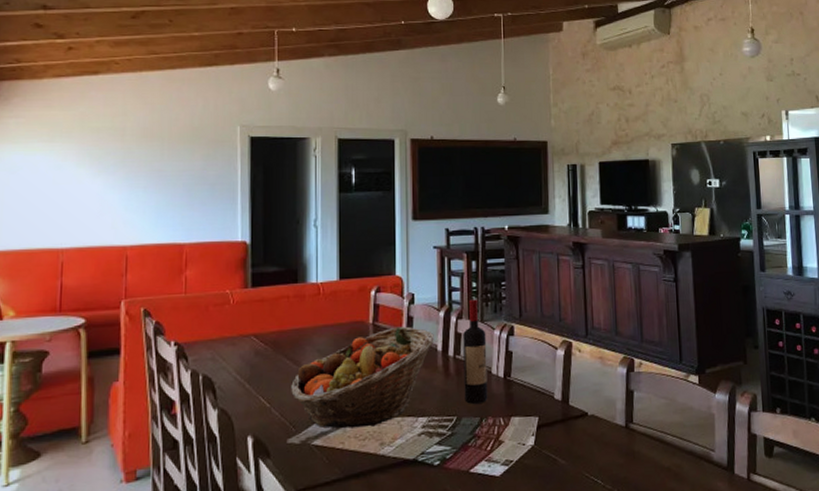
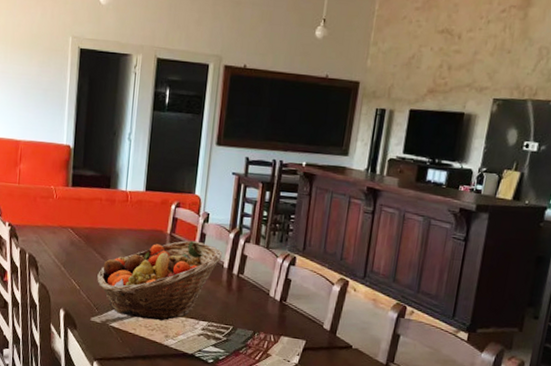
wine bottle: present [463,299,488,404] -> none [242,226,270,319]

